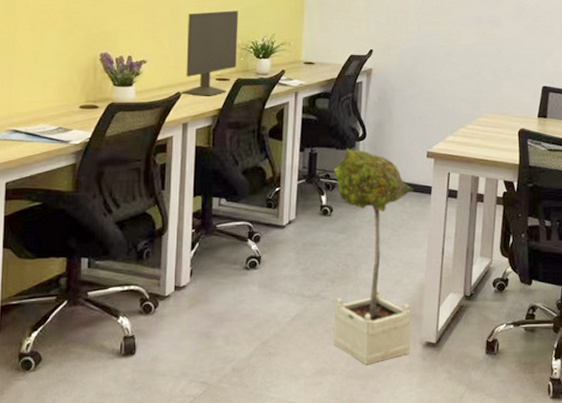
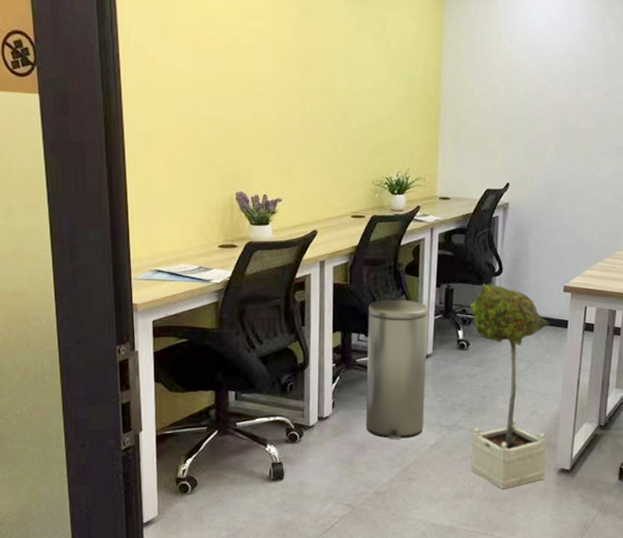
computer monitor: present [182,10,239,96] -> none [318,146,372,234]
pedal bin: none [224,163,291,311] -> present [365,299,428,440]

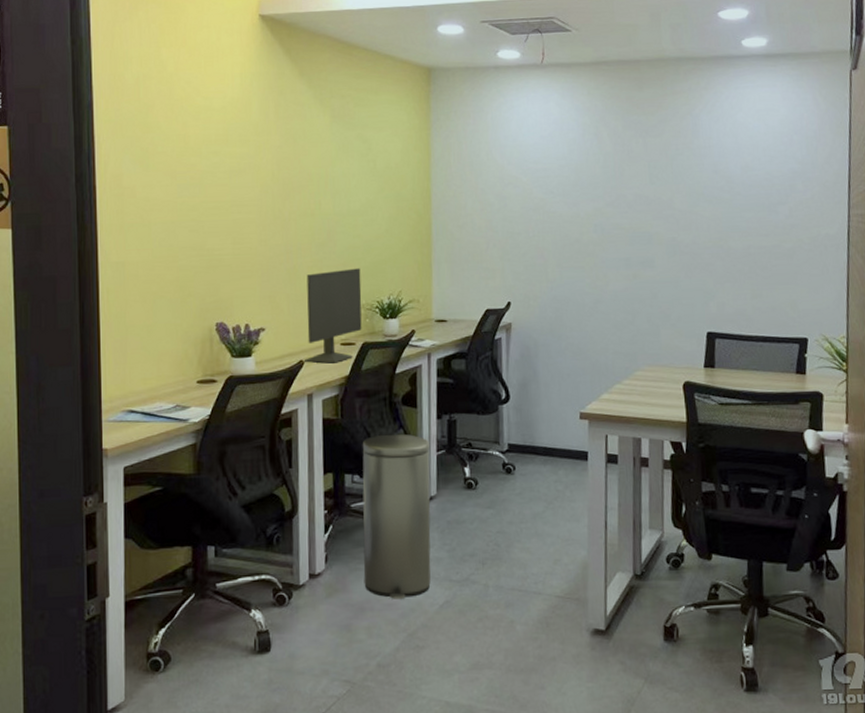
computer monitor: none [318,146,372,234] -> present [305,268,362,364]
potted tree: present [469,283,550,490] -> none [475,412,576,657]

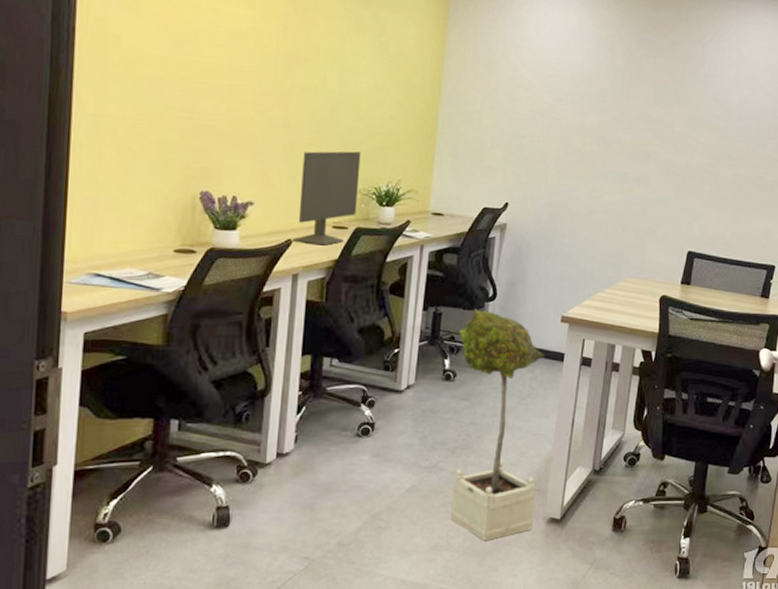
pedal bin: present [362,433,431,599] -> none [332,321,413,482]
potted tree: none [475,412,576,657] -> present [450,308,545,541]

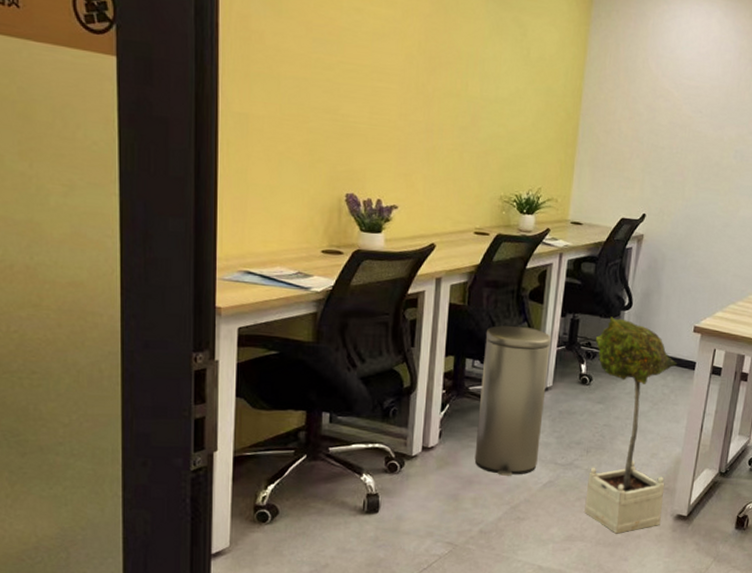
computer monitor: present [293,151,361,246] -> none [436,157,502,251]
pedal bin: none [332,321,413,482] -> present [474,325,551,476]

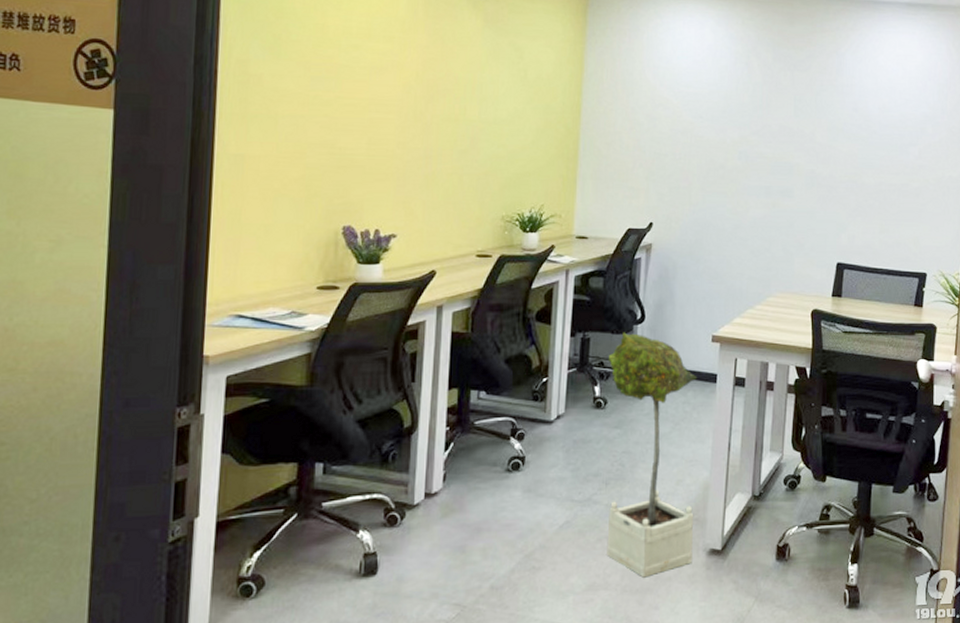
pedal bin: present [474,325,551,476] -> none [482,350,561,520]

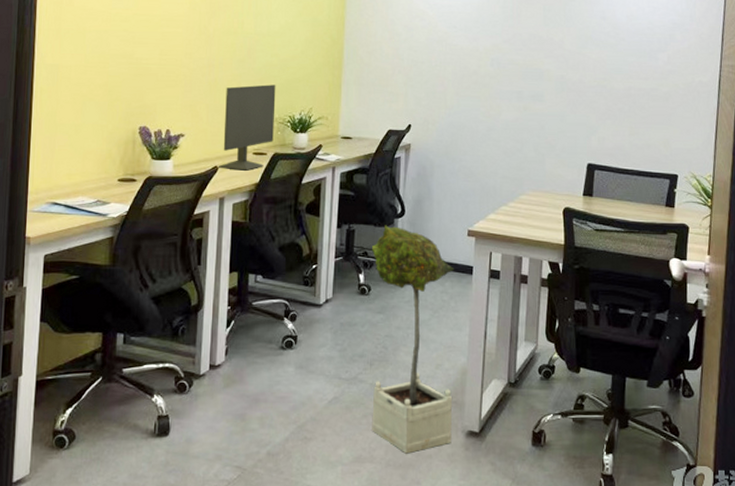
computer monitor: none [437,178,503,275] -> present [219,84,276,171]

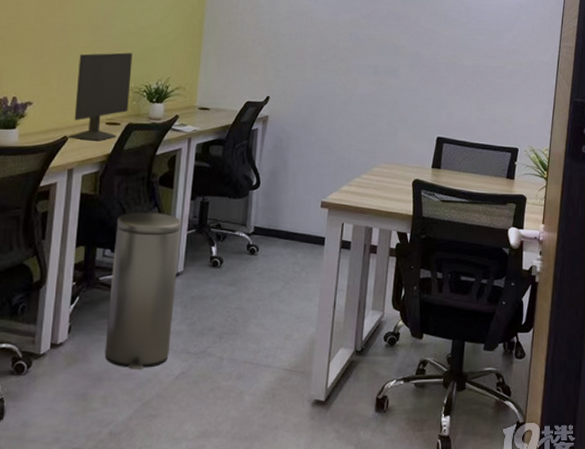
pedal bin: none [260,239,328,393] -> present [104,211,181,370]
potted tree: present [371,225,454,454] -> none [219,197,306,426]

